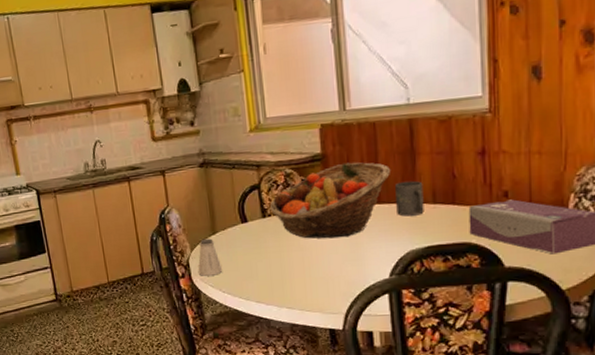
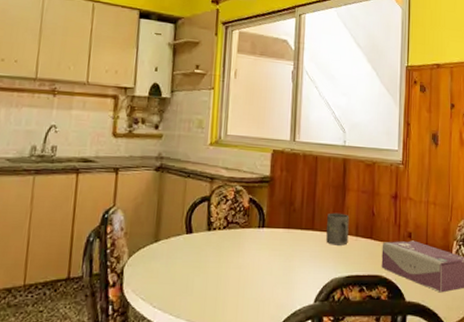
saltshaker: present [198,238,223,276] -> none [131,246,158,287]
fruit basket: present [269,162,391,239] -> none [215,188,326,260]

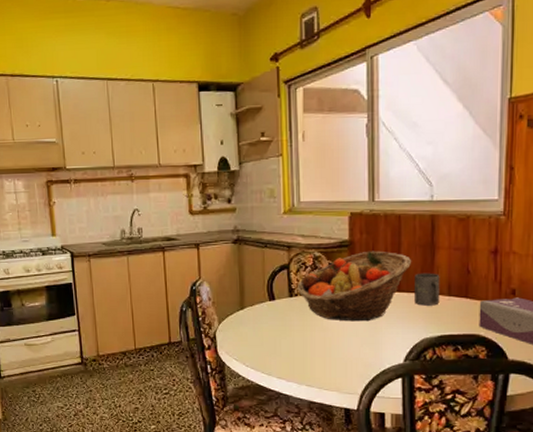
fruit basket: none [215,188,326,260] -> present [297,250,412,322]

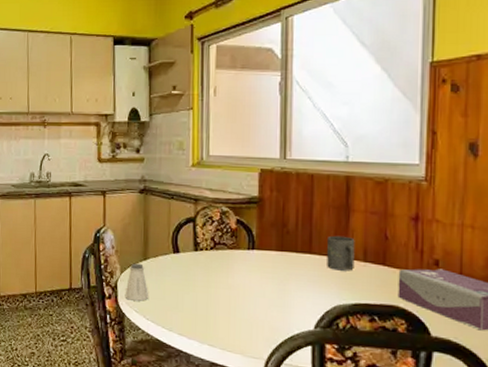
saltshaker: none [224,313,248,349] -> present [125,263,149,301]
fruit basket: present [297,250,412,322] -> none [202,209,325,283]

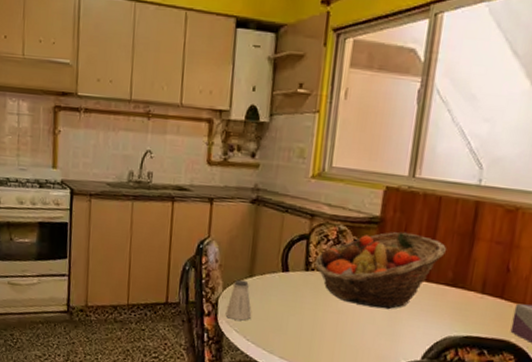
fruit basket: none [202,209,325,283] -> present [314,231,447,310]
mug: present [327,235,355,271] -> none [443,264,476,302]

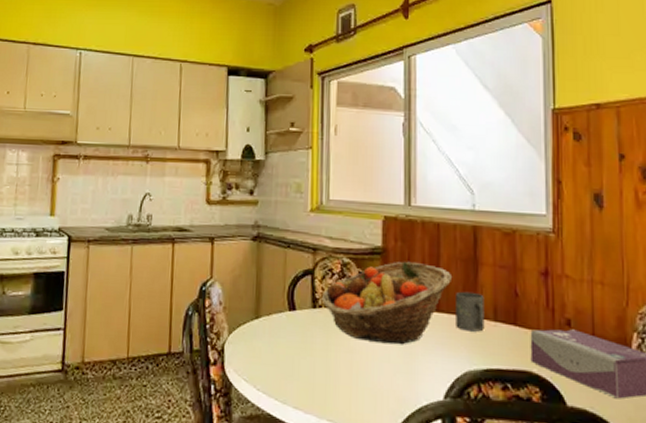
saltshaker: present [225,279,252,321] -> none [232,322,261,368]
mug: none [443,264,476,302] -> present [456,291,485,332]

